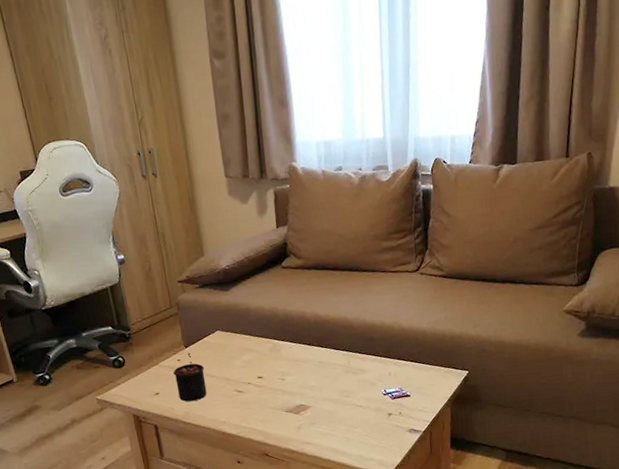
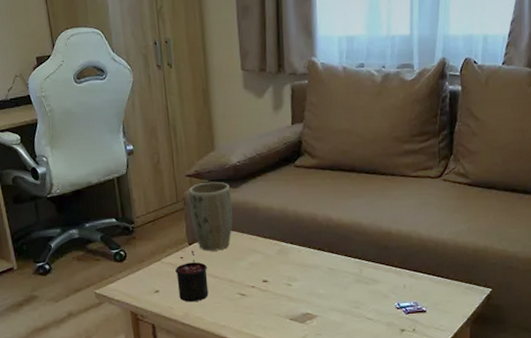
plant pot: none [181,285,226,353] -> present [188,181,233,251]

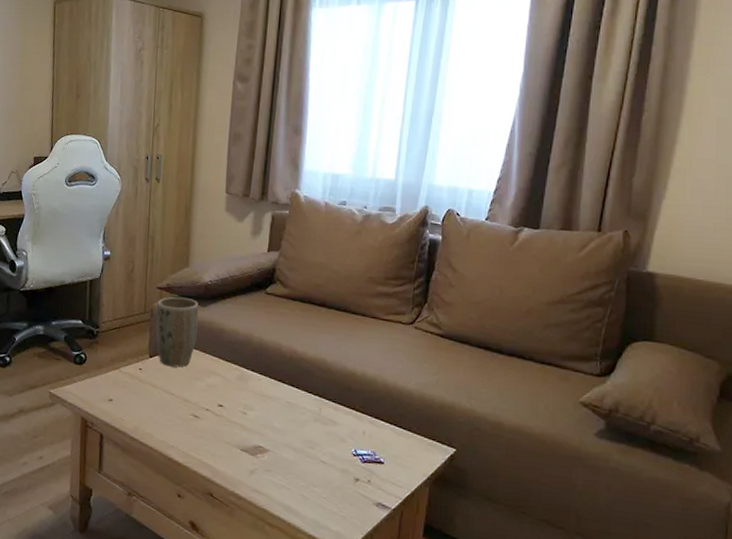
candle: present [175,251,209,302] -> none [132,363,164,417]

